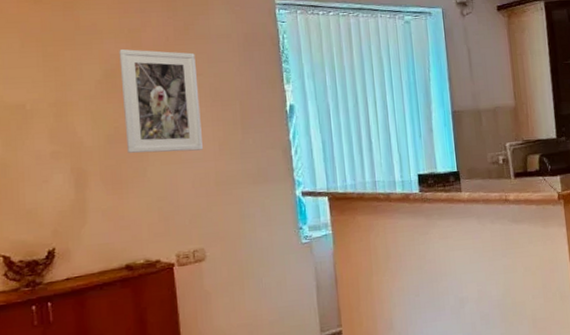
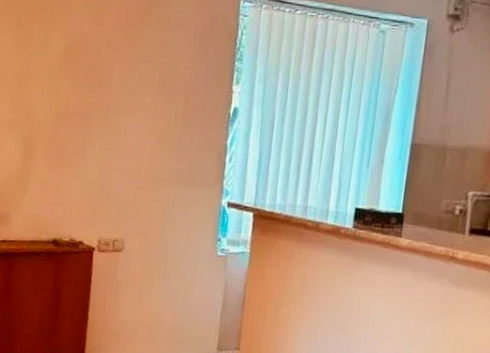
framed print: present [119,49,203,153] -> none [73,27,152,141]

